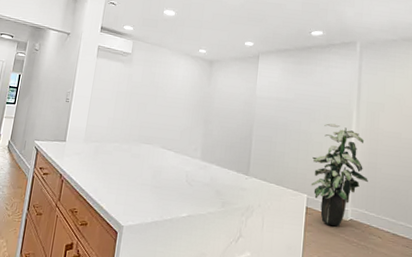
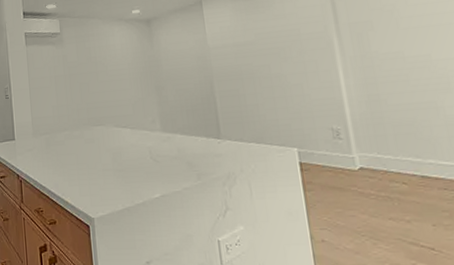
indoor plant: present [311,123,368,227] -> none [294,58,373,180]

